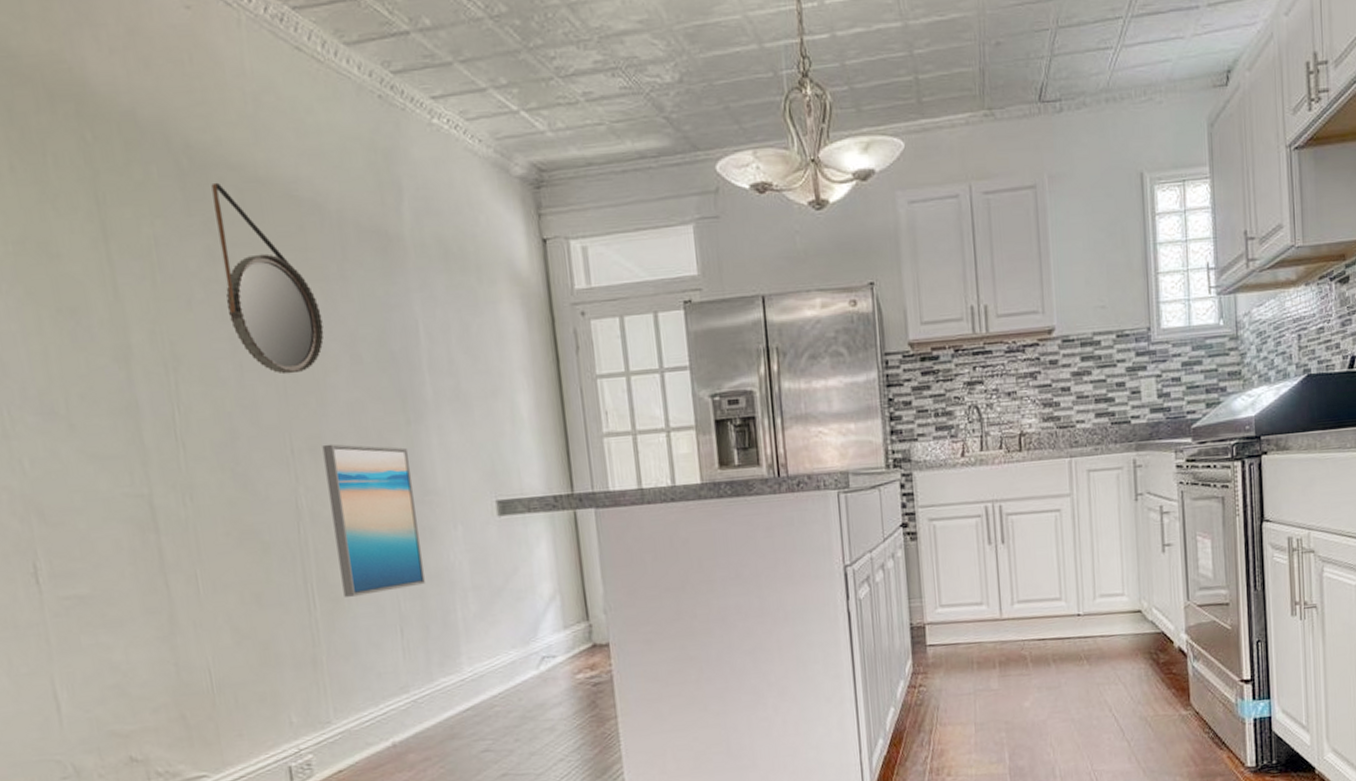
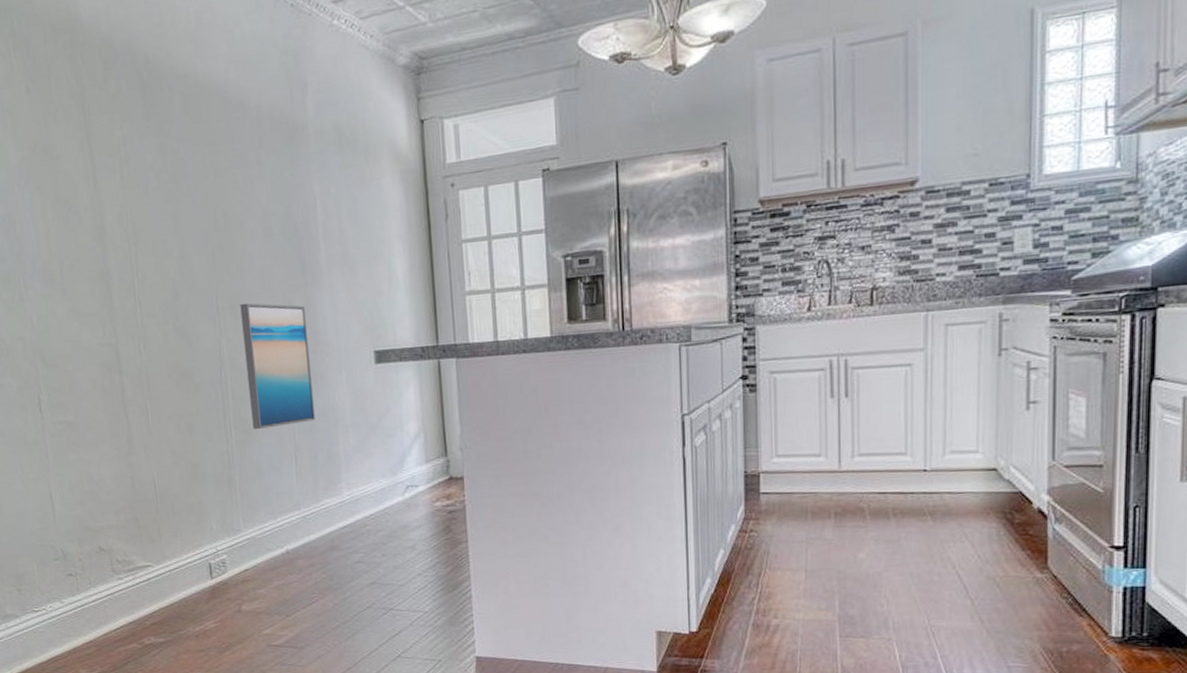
home mirror: present [211,182,324,375] -> none [164,90,244,246]

